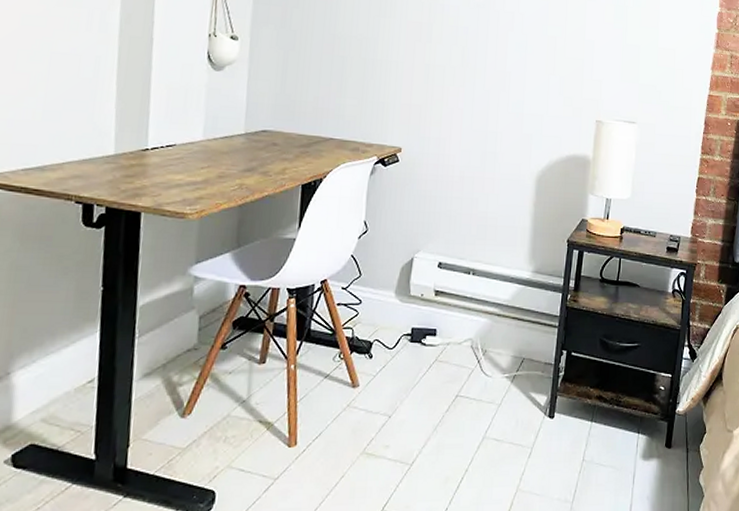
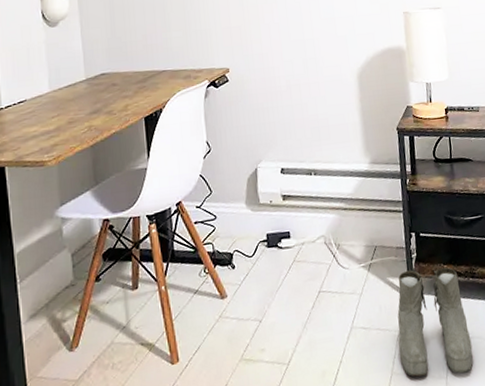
boots: none [528,388,604,501] -> present [397,267,473,378]

